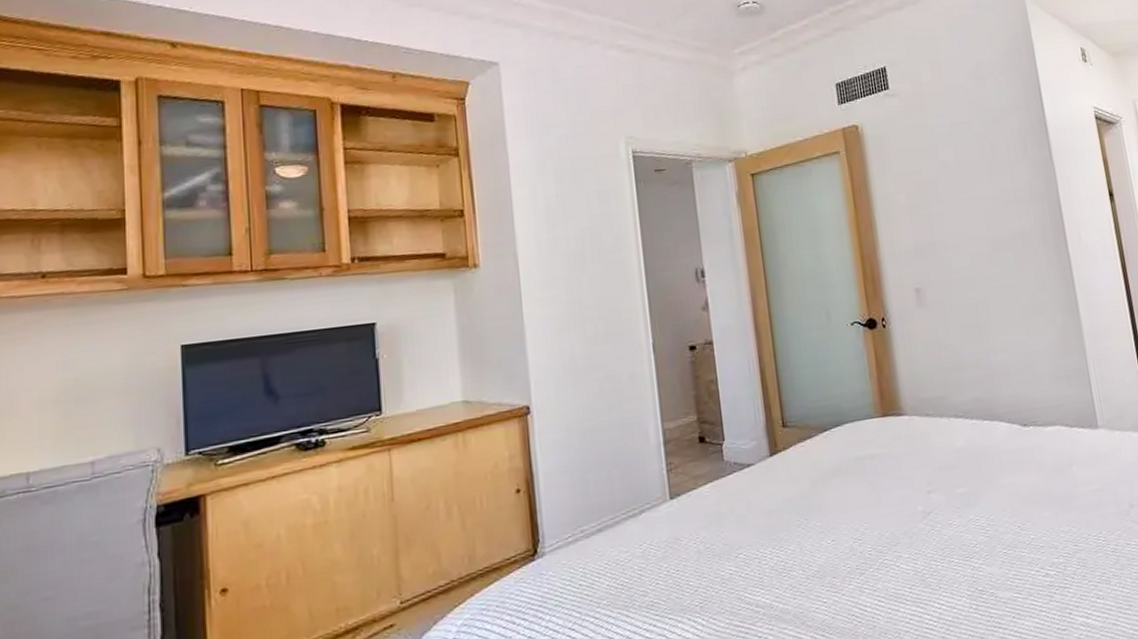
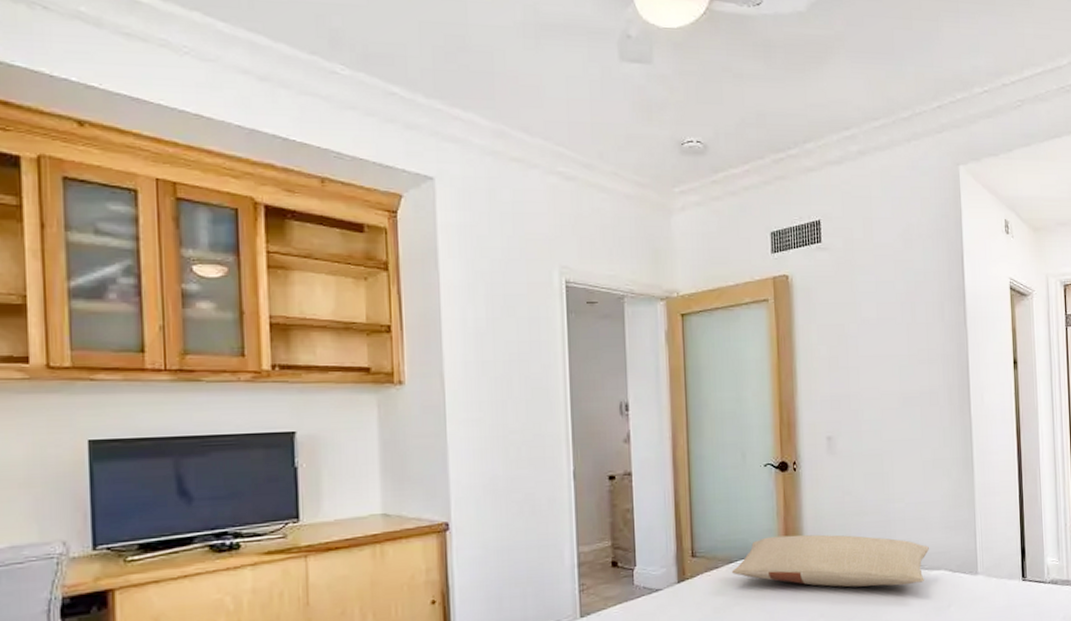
pillow: none [826,393,1040,451] -> present [731,534,929,588]

